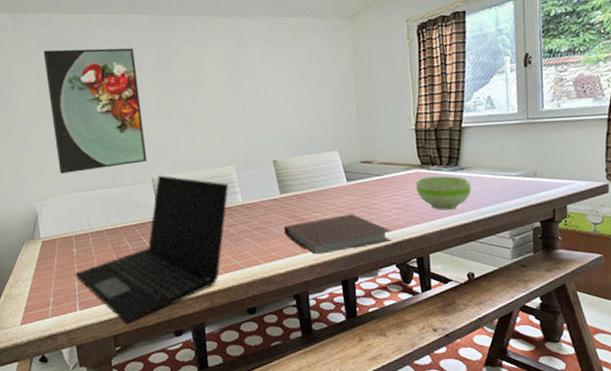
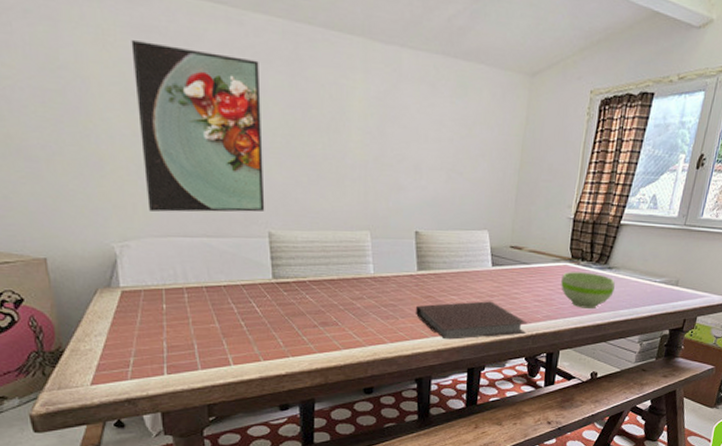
laptop: present [75,175,229,325] -> none [163,230,361,395]

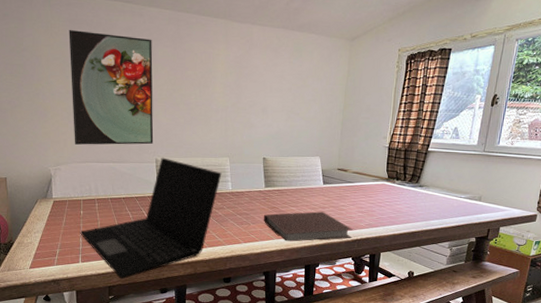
laptop: none [163,230,361,395] -> present [80,157,222,280]
bowl: present [561,272,615,308] -> none [380,189,426,219]

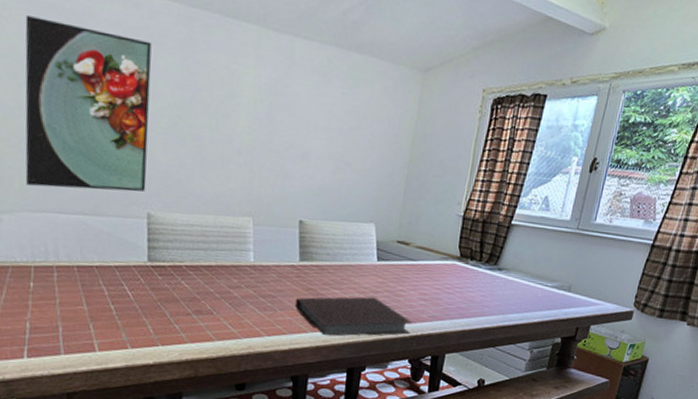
laptop: present [80,157,222,280] -> none [27,211,242,384]

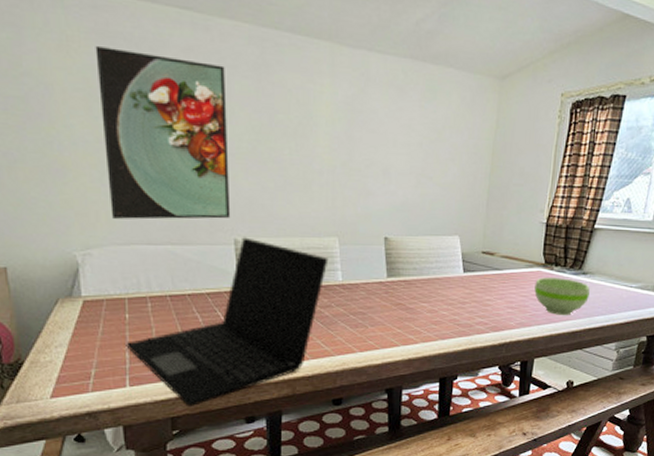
laptop: none [27,211,242,384] -> present [126,237,329,408]
notebook: present [294,296,413,336] -> none [385,308,501,348]
bowl: none [448,271,505,311] -> present [534,277,590,315]

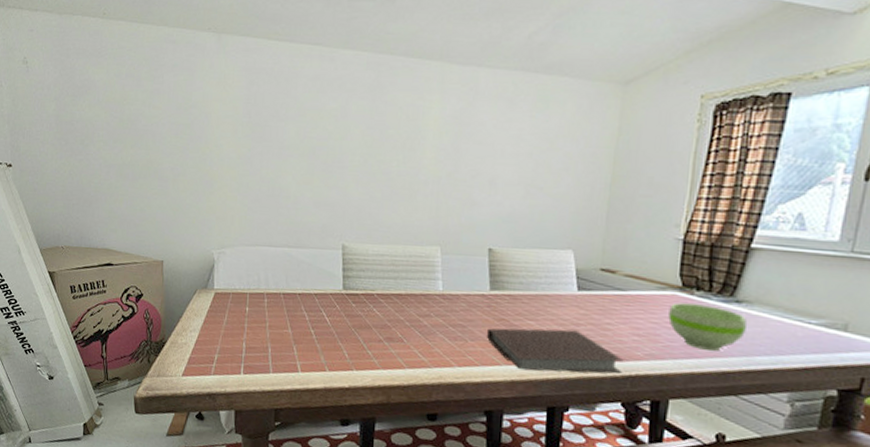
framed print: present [95,46,231,220] -> none [243,81,345,226]
laptop: present [126,237,329,408] -> none [244,243,430,402]
notebook: none [385,308,501,348] -> present [486,328,624,374]

